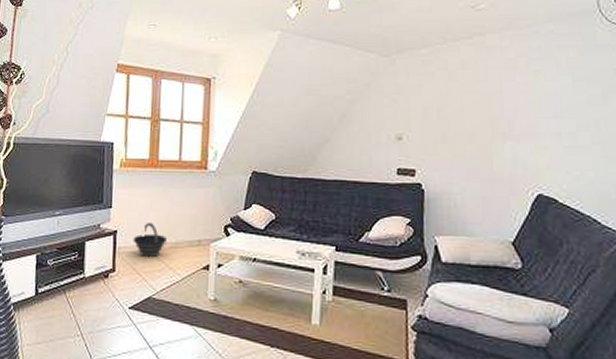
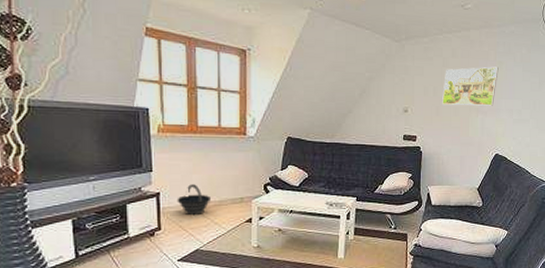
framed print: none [450,77,534,130] -> present [442,66,499,106]

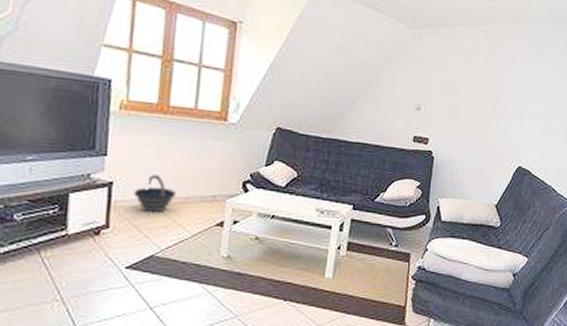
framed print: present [442,66,499,106] -> none [460,65,527,111]

